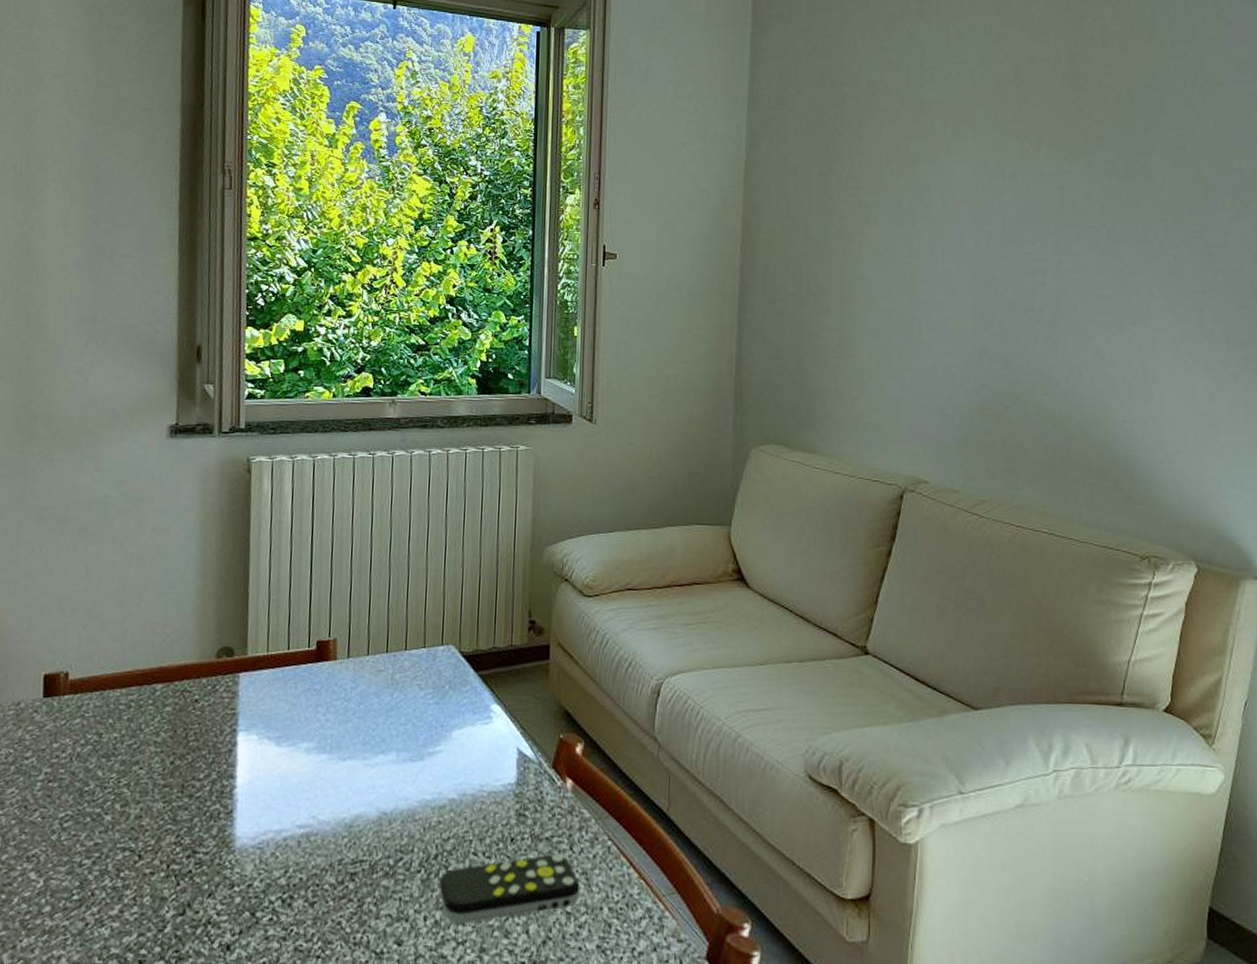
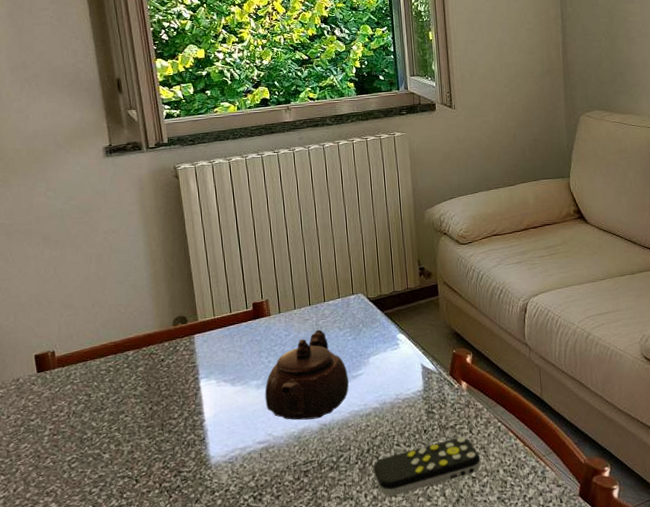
teapot: none [314,686,423,804] -> present [265,330,349,420]

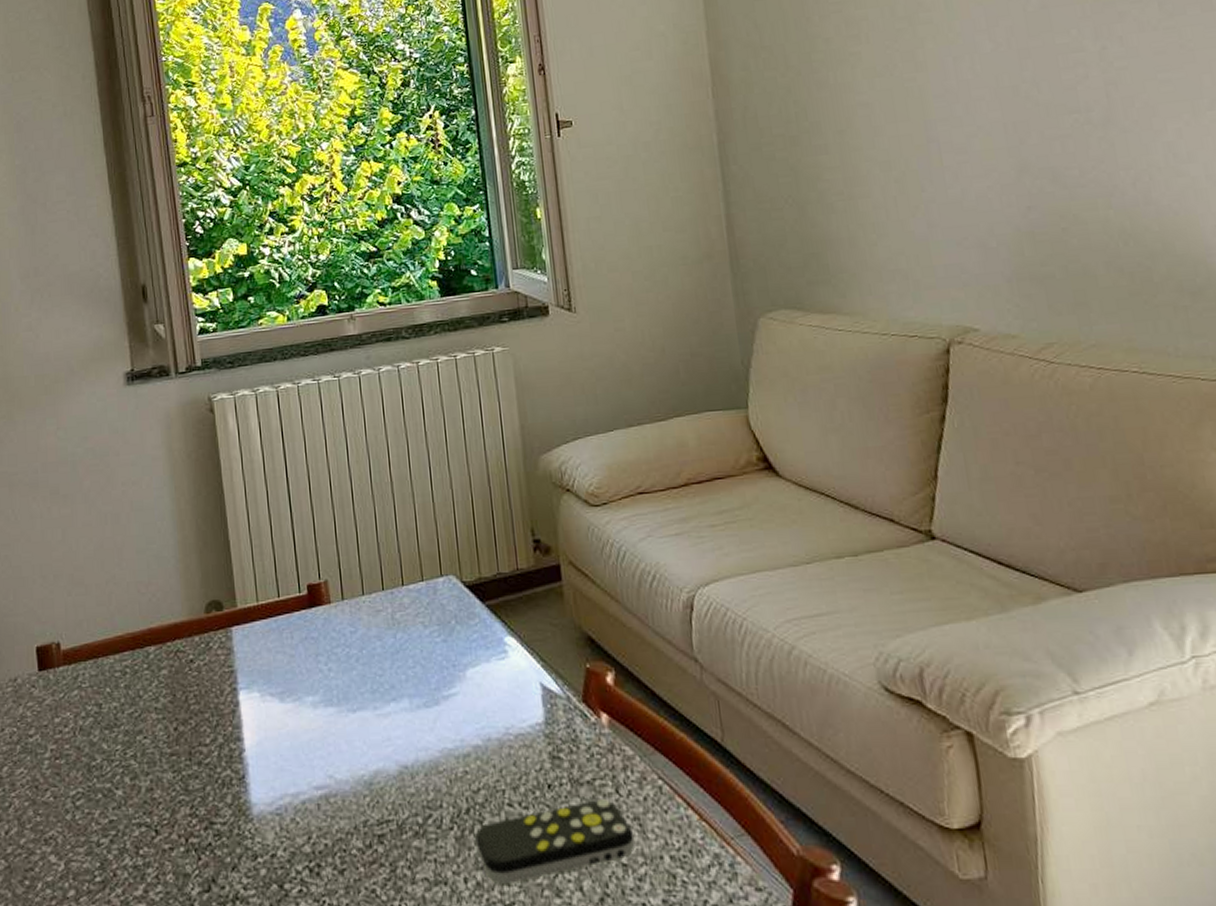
teapot: present [265,330,349,420] -> none [323,626,439,758]

